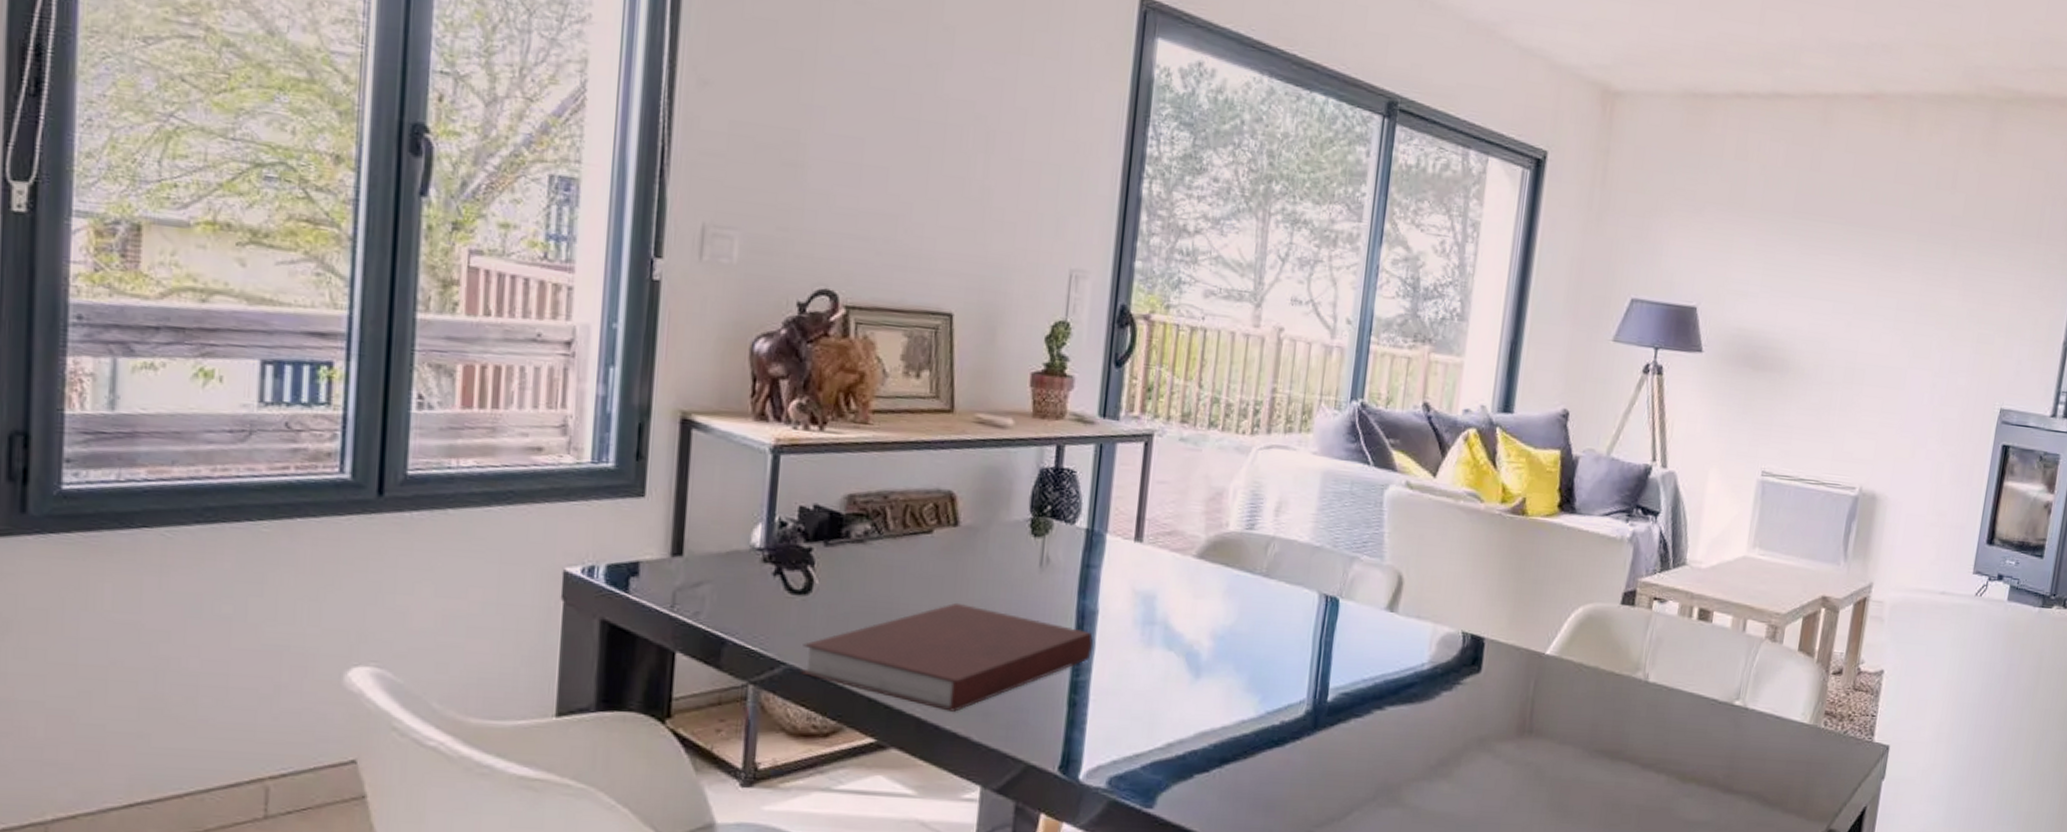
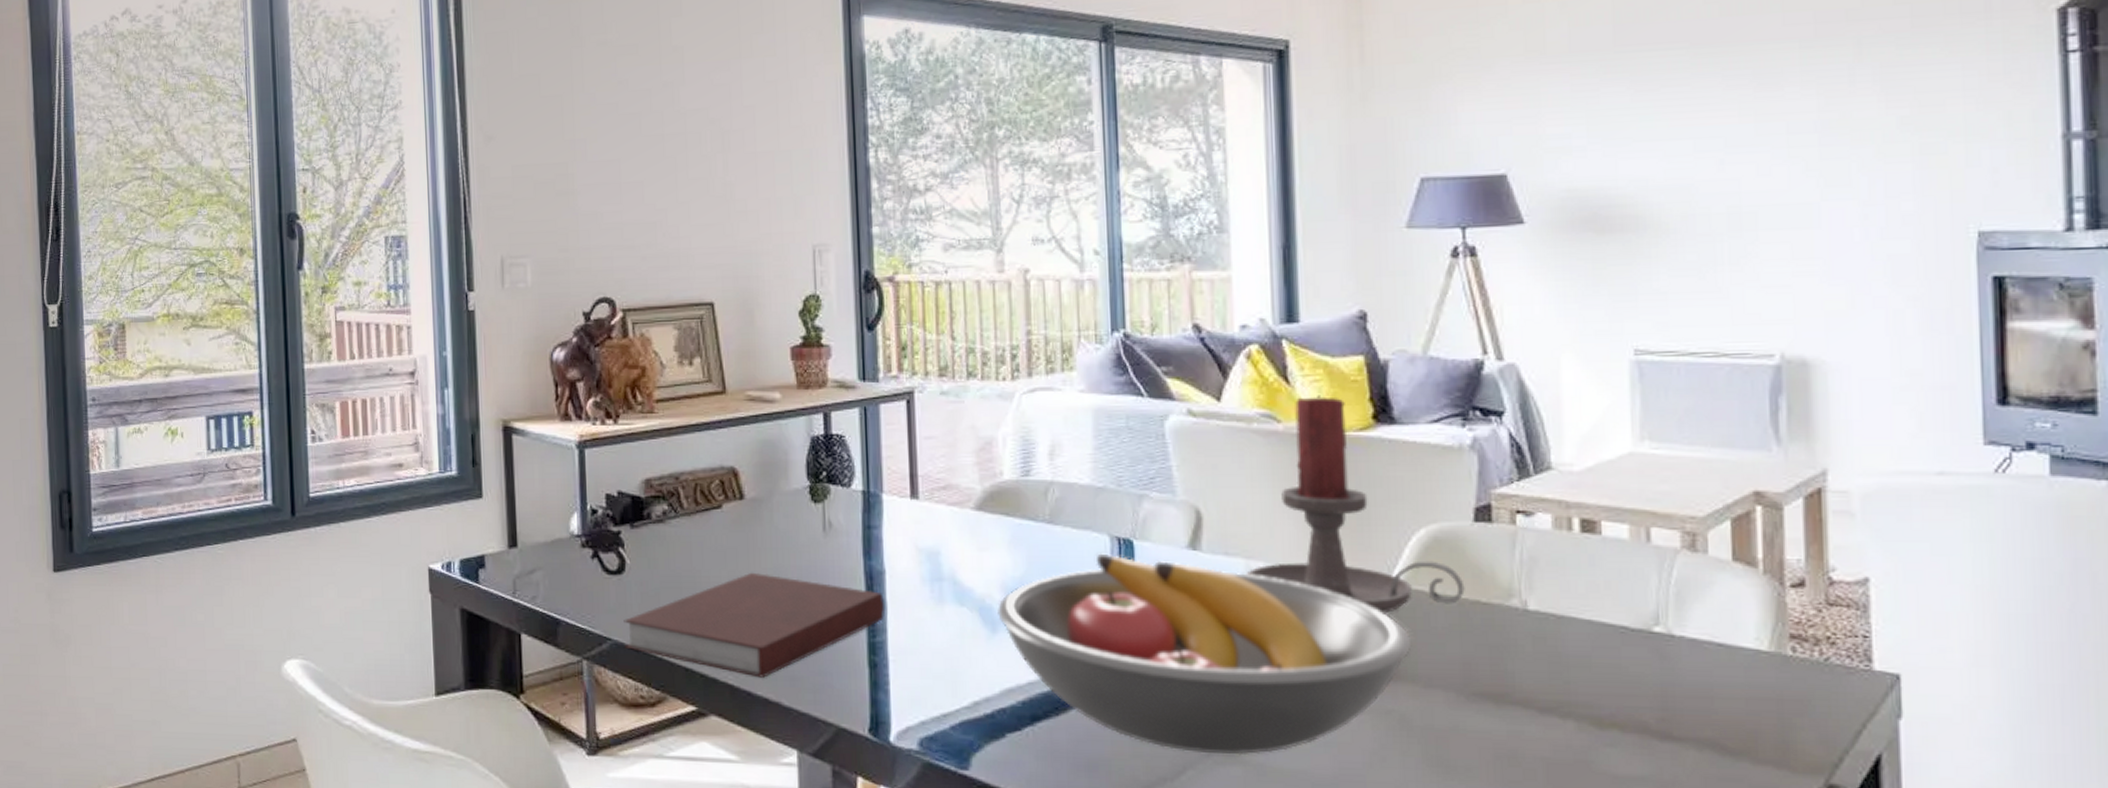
fruit bowl: none [1203,608,1557,799] -> present [998,553,1412,755]
candle holder: none [1433,481,1605,680] -> present [1247,395,1465,614]

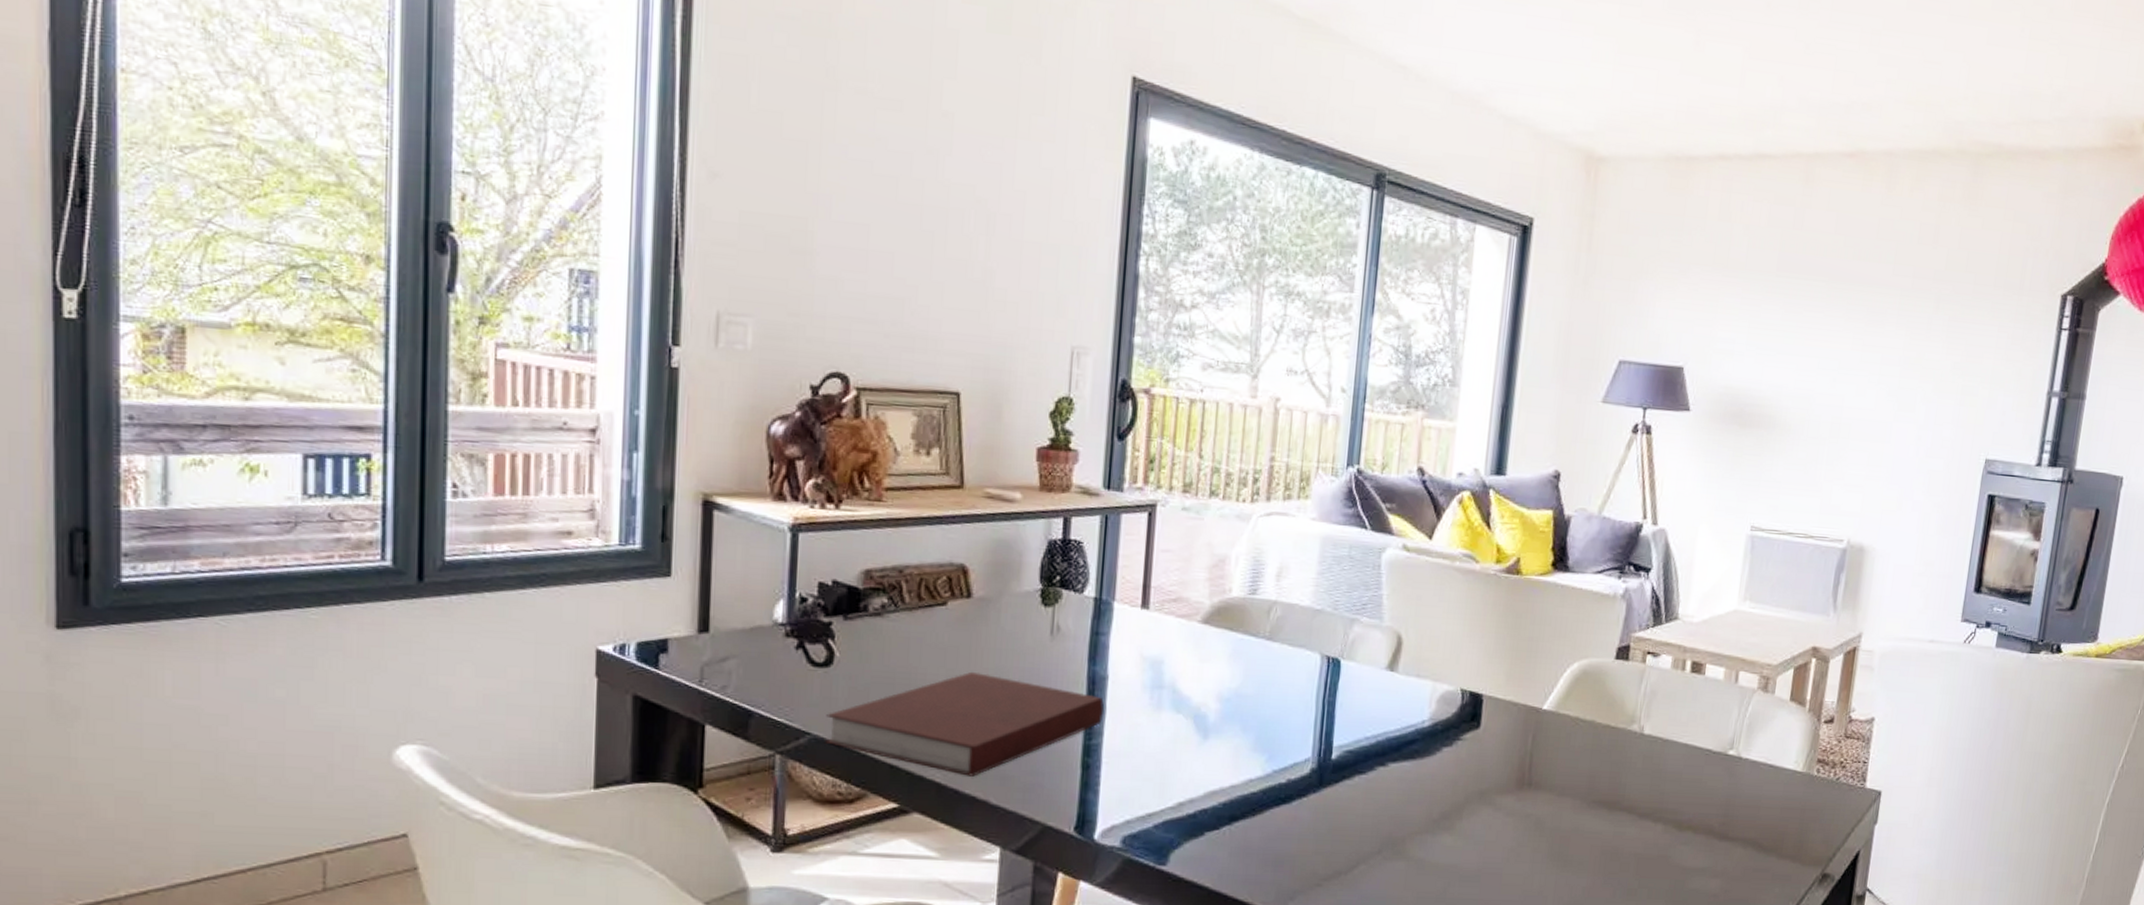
fruit bowl: present [998,553,1412,755] -> none [1211,670,1555,852]
candle holder: present [1247,395,1465,614] -> none [1433,541,1601,734]

